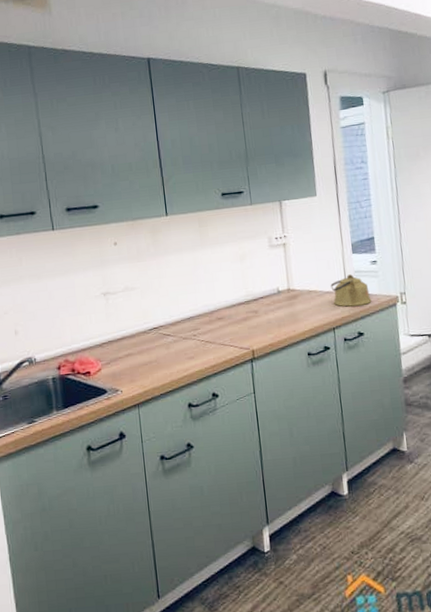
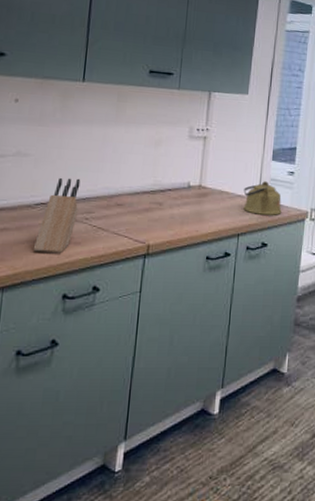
knife block: none [155,301,187,370] -> present [33,177,81,254]

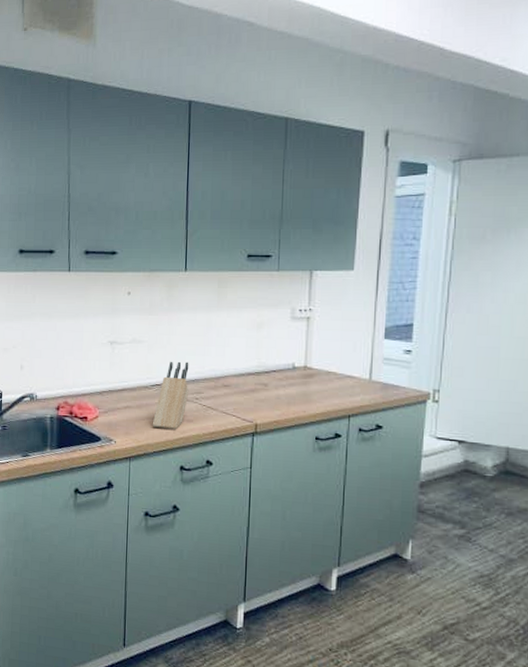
kettle: present [243,181,282,215] -> none [353,361,398,397]

